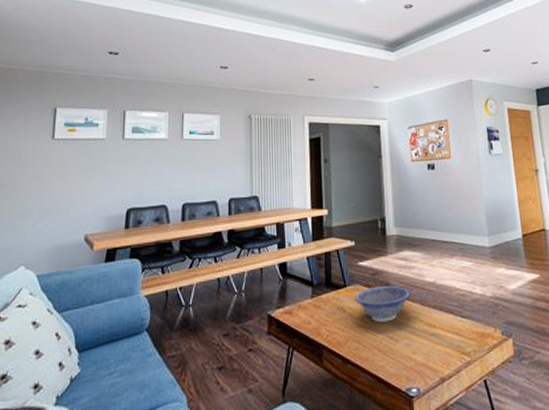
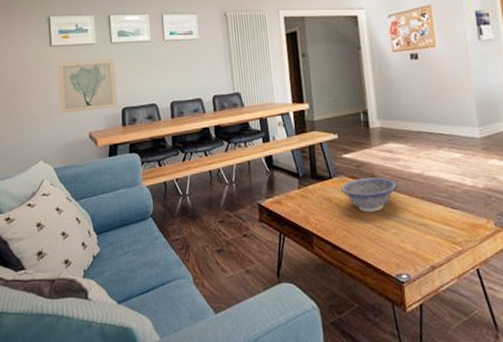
wall art: none [54,155,125,214] -> present [57,58,118,114]

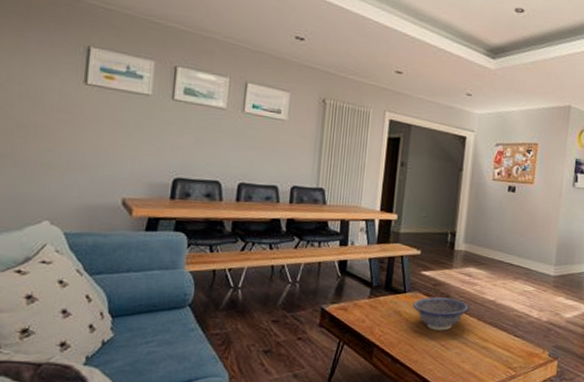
wall art: present [57,58,118,114] -> none [85,106,174,176]

